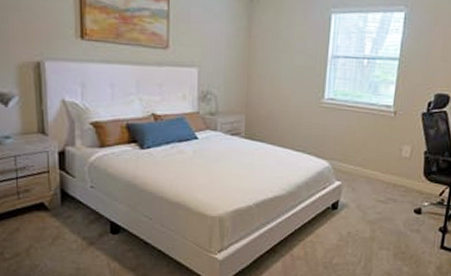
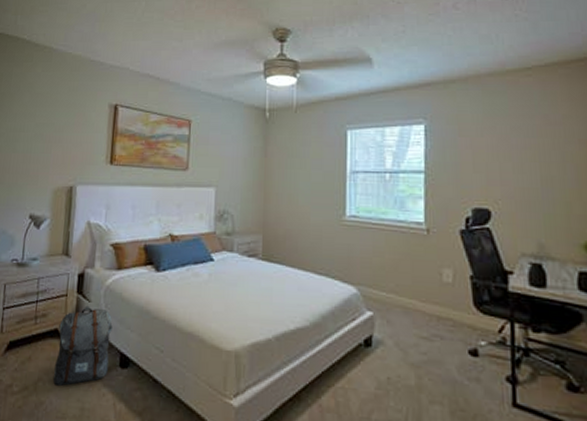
backpack: none [44,181,100,251] -> present [52,305,113,386]

